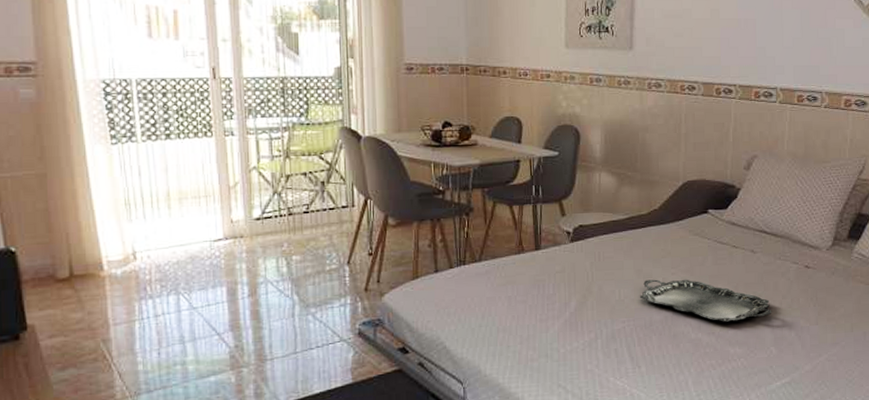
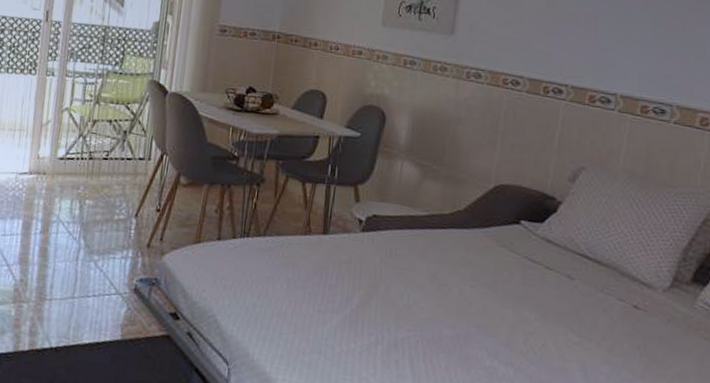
serving tray: present [640,279,772,322] -> none [431,288,587,357]

